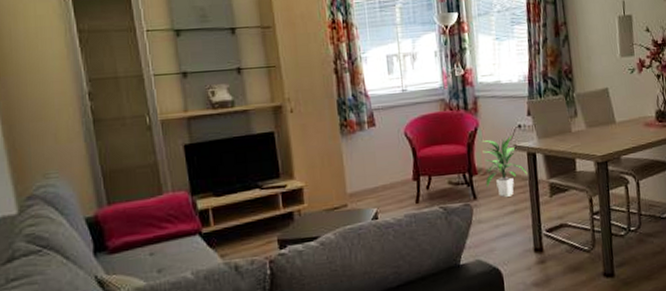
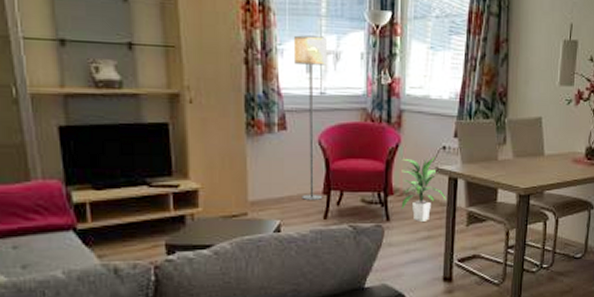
floor lamp: none [374,41,413,187] -> present [293,35,327,200]

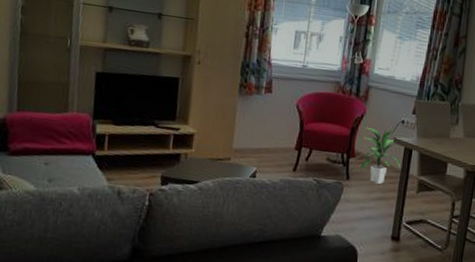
floor lamp: present [293,35,327,200] -> none [277,18,314,154]

